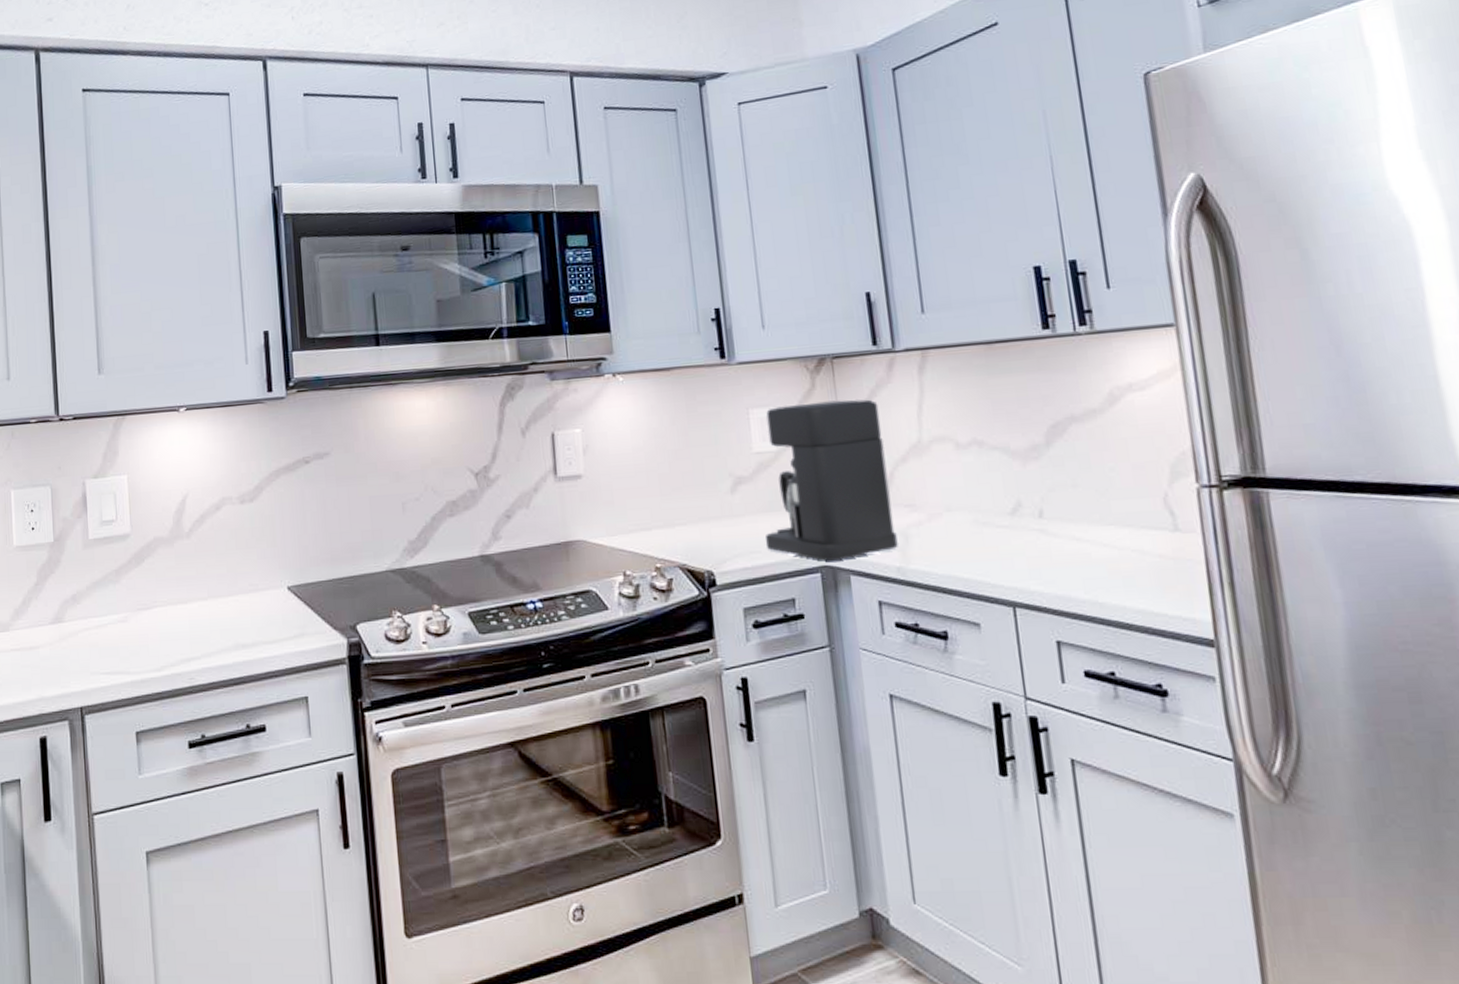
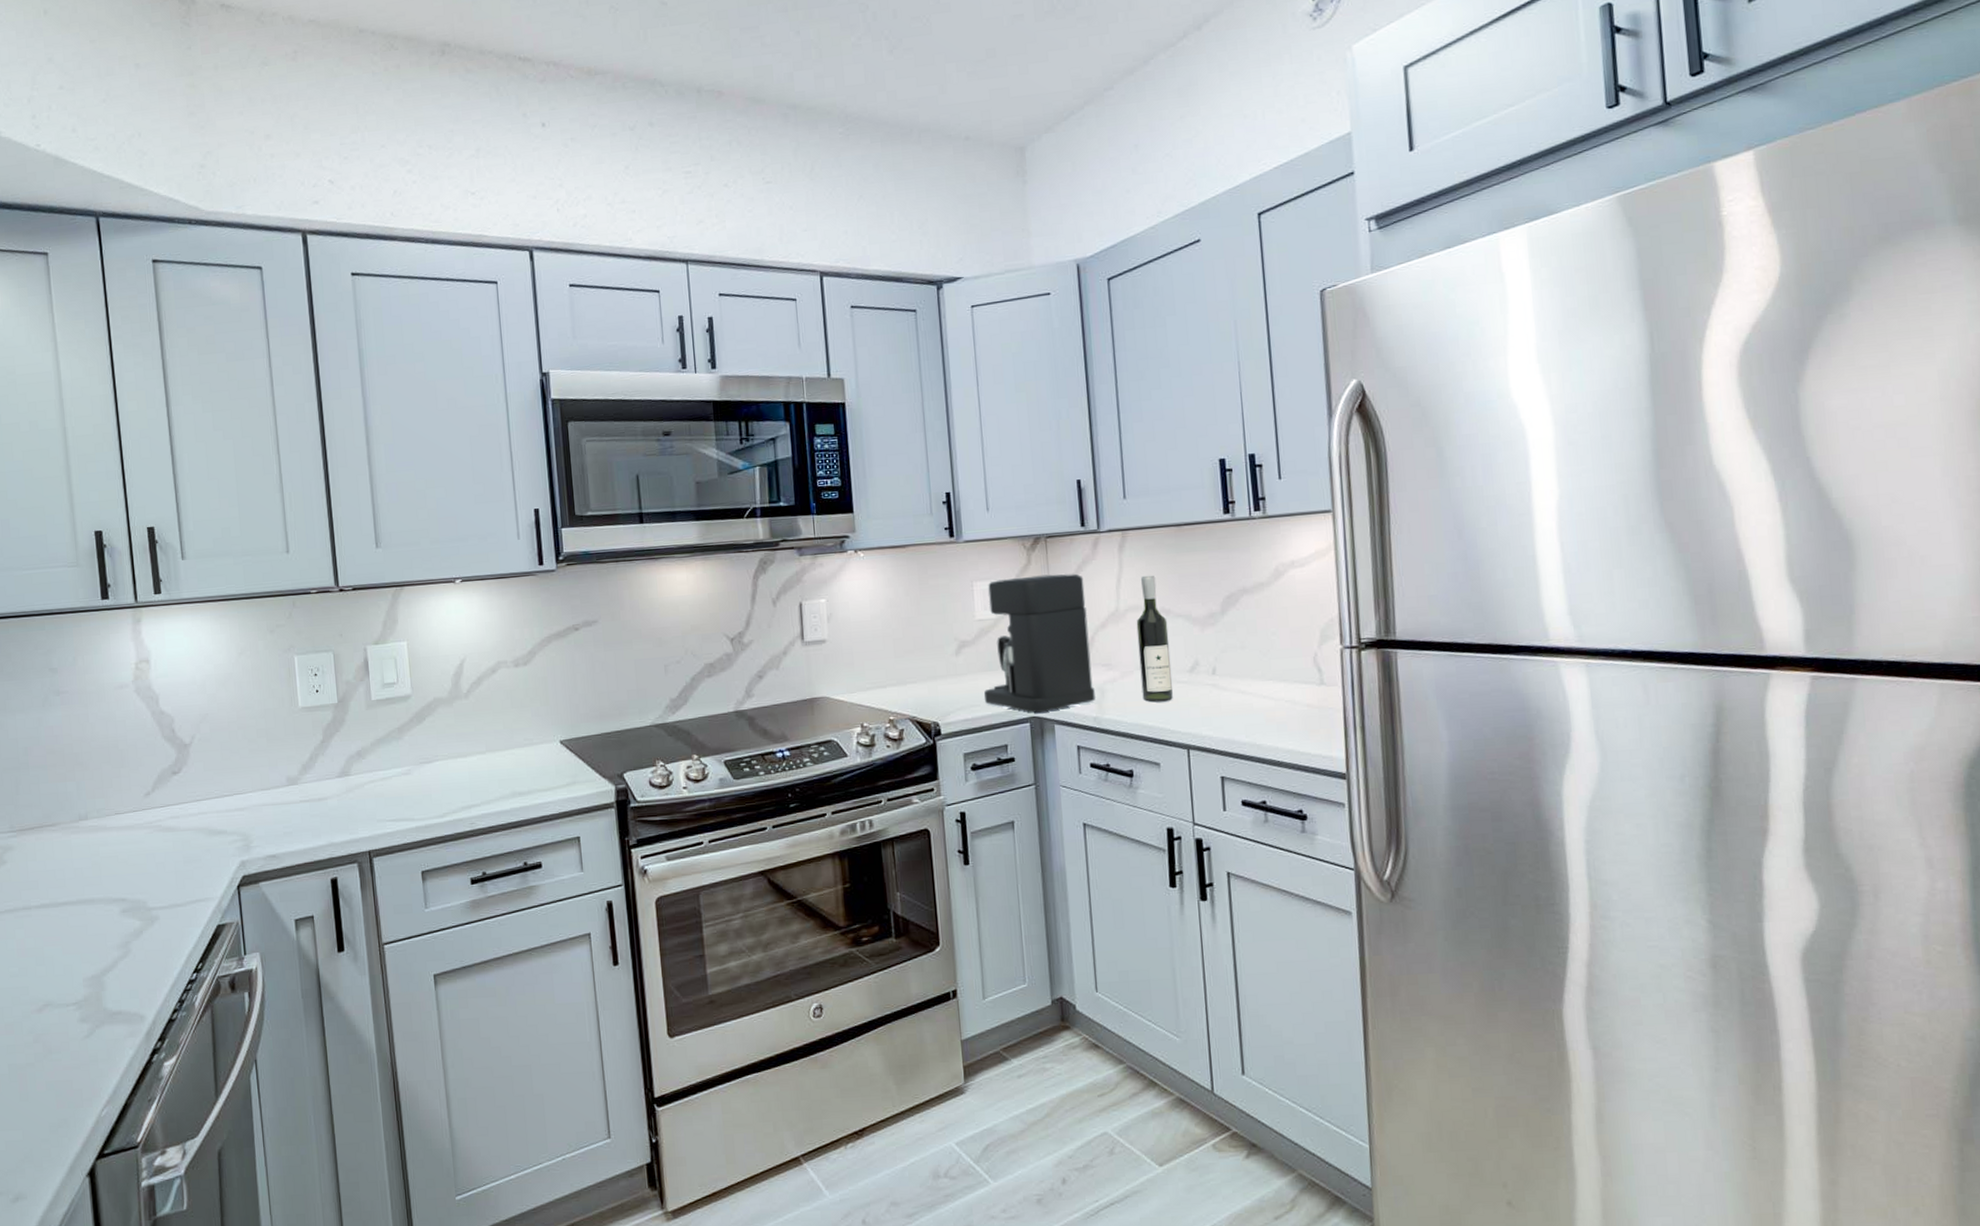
bottle: none [943,400,992,551] -> present [1136,575,1173,703]

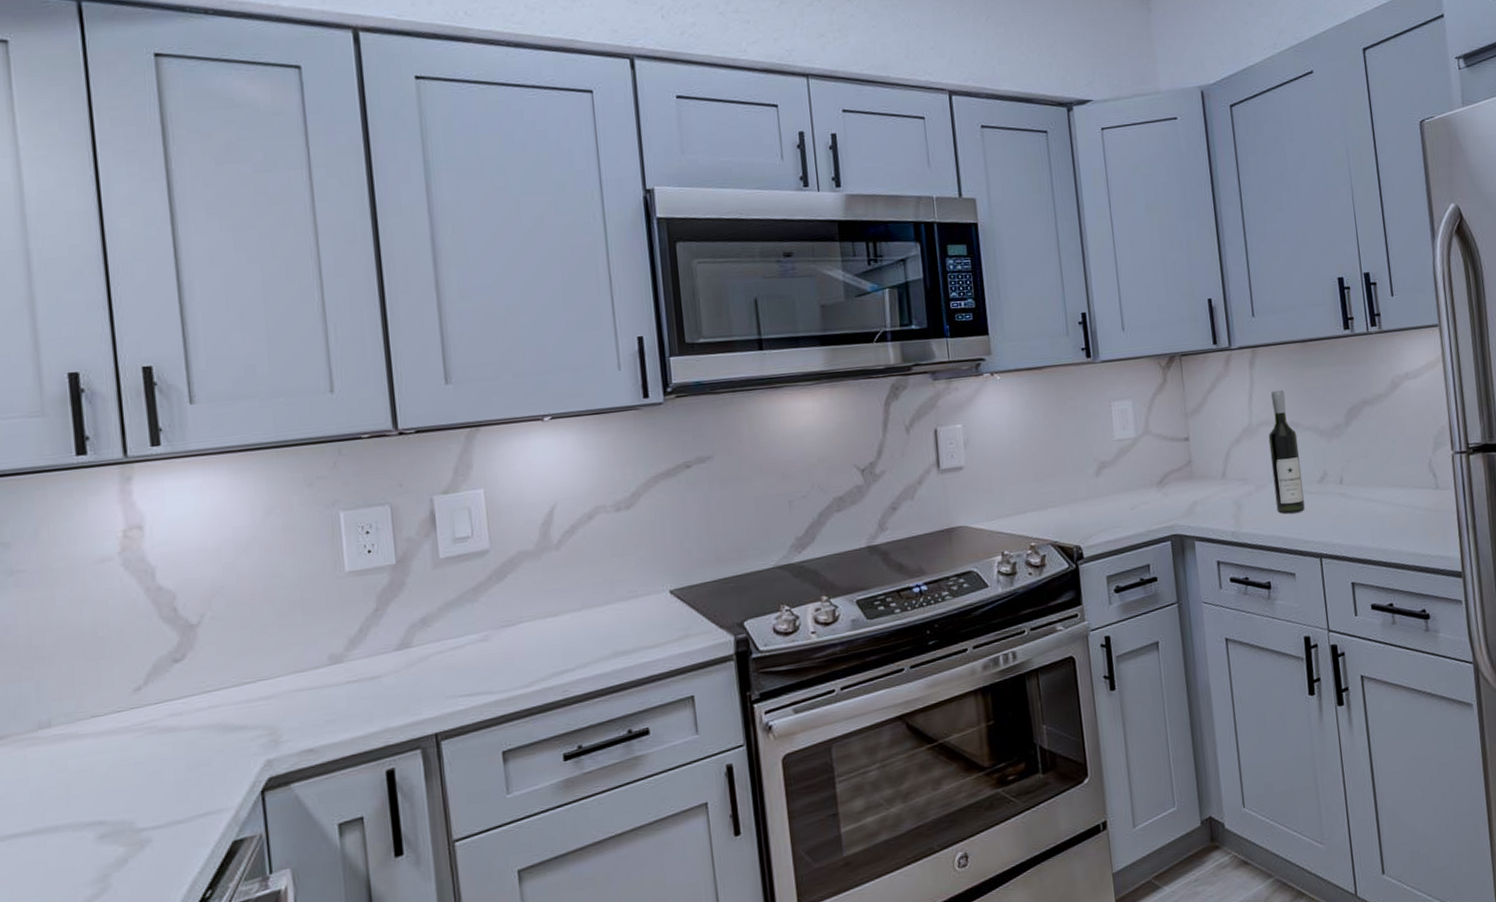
coffee maker: present [984,573,1096,713] -> none [1125,390,1233,531]

